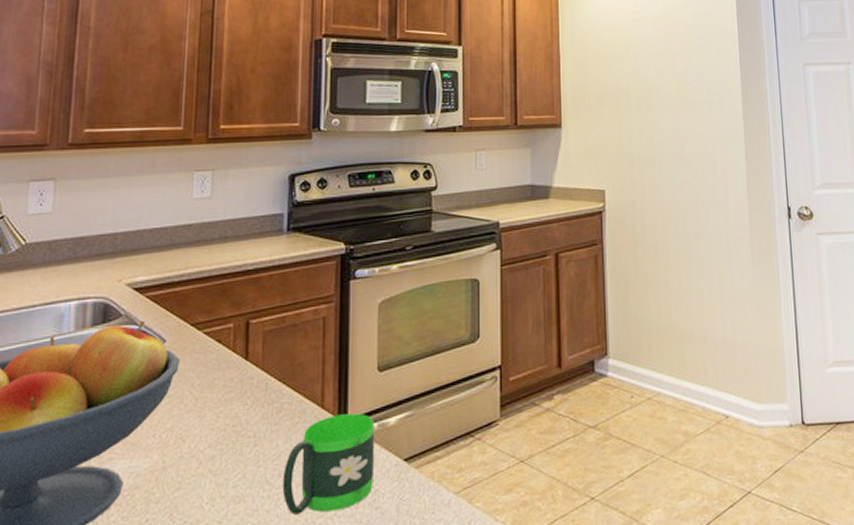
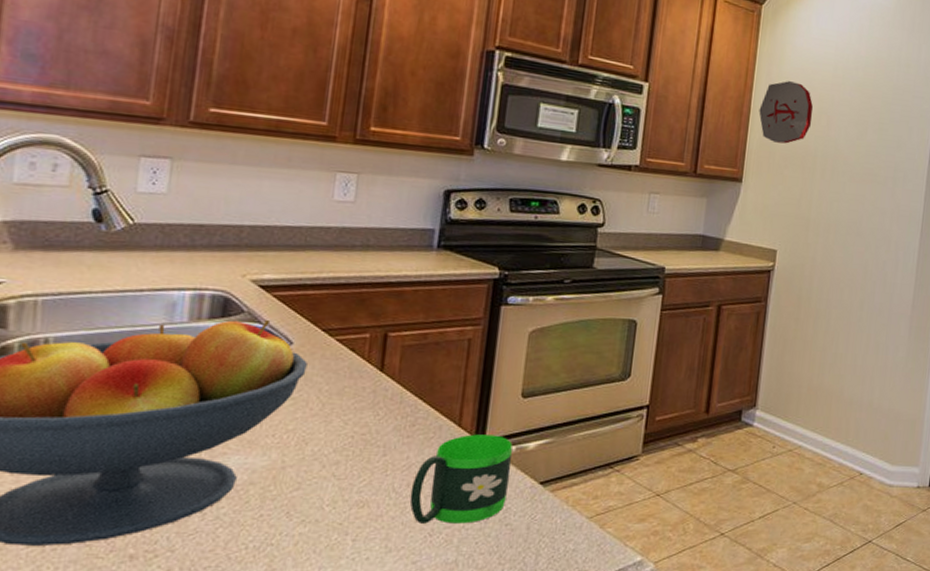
decorative plate: none [568,24,620,84] -> present [759,81,813,144]

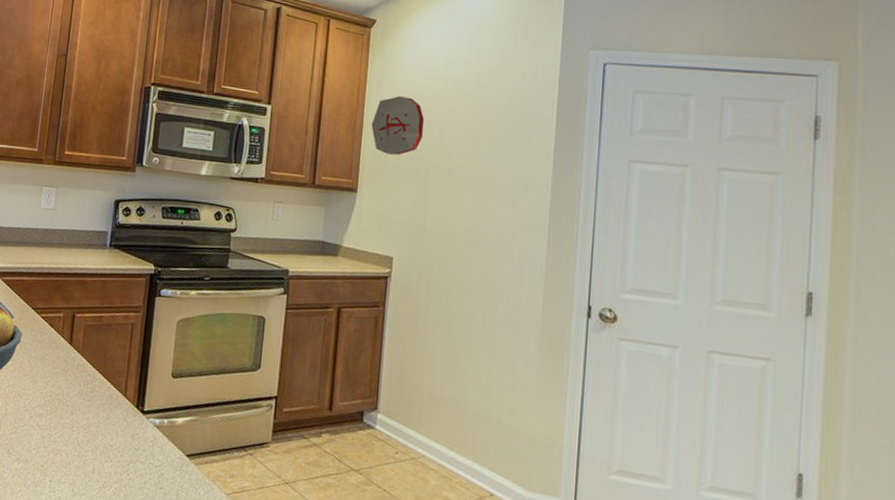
mug: present [409,434,513,524] -> none [89,404,165,482]

